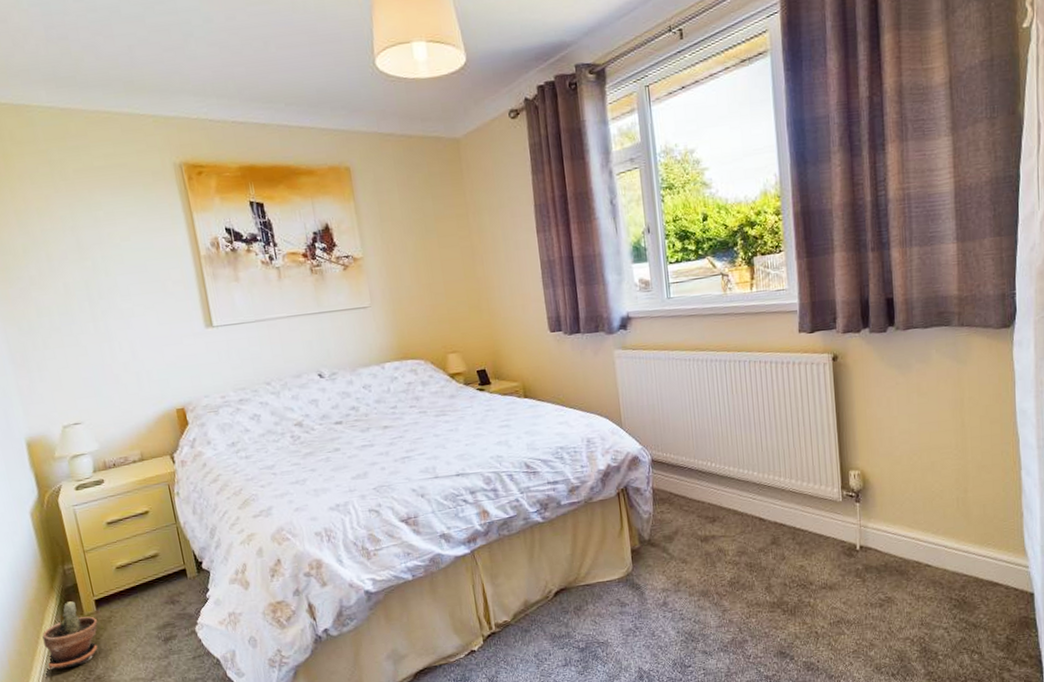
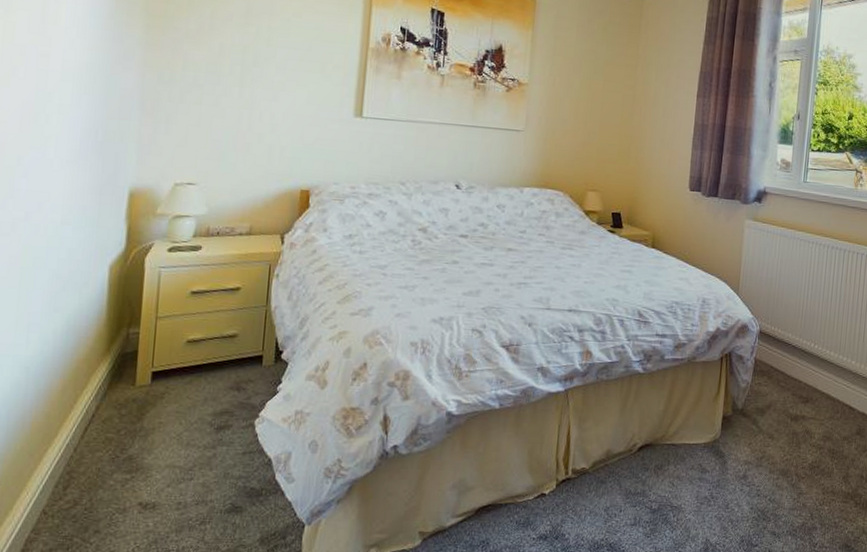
potted plant: present [42,601,98,670] -> none [74,368,148,442]

